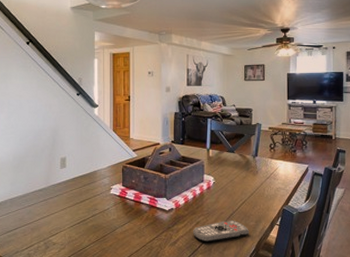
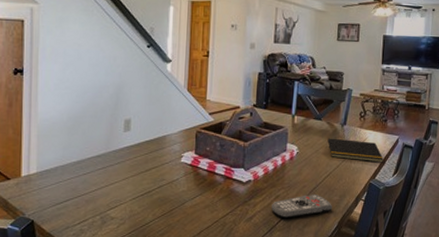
notepad: none [240,168,295,190] -> present [326,138,384,163]

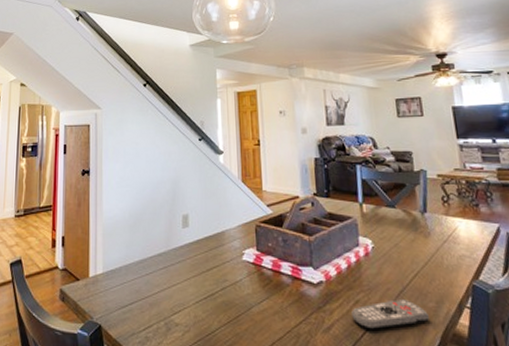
notepad: present [326,138,384,163] -> none [406,229,486,258]

